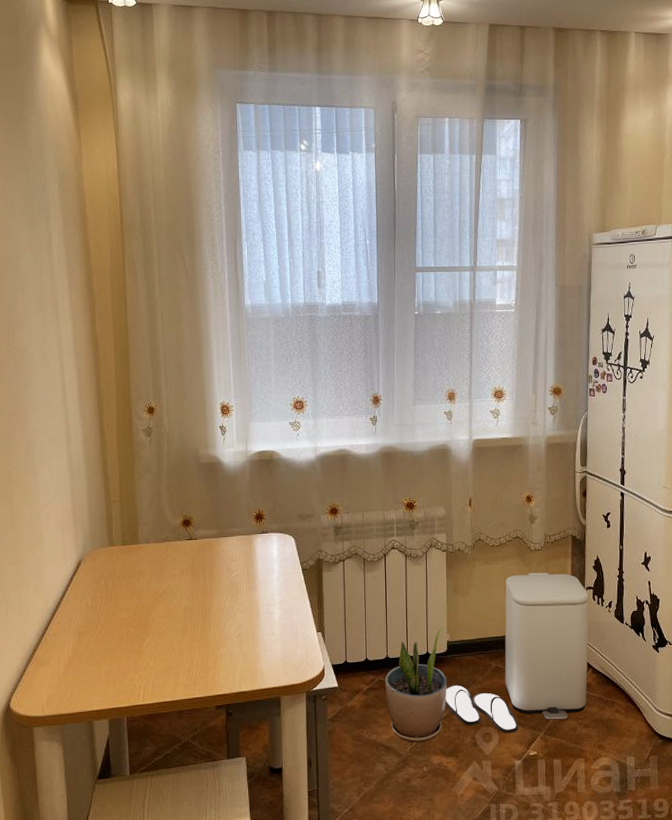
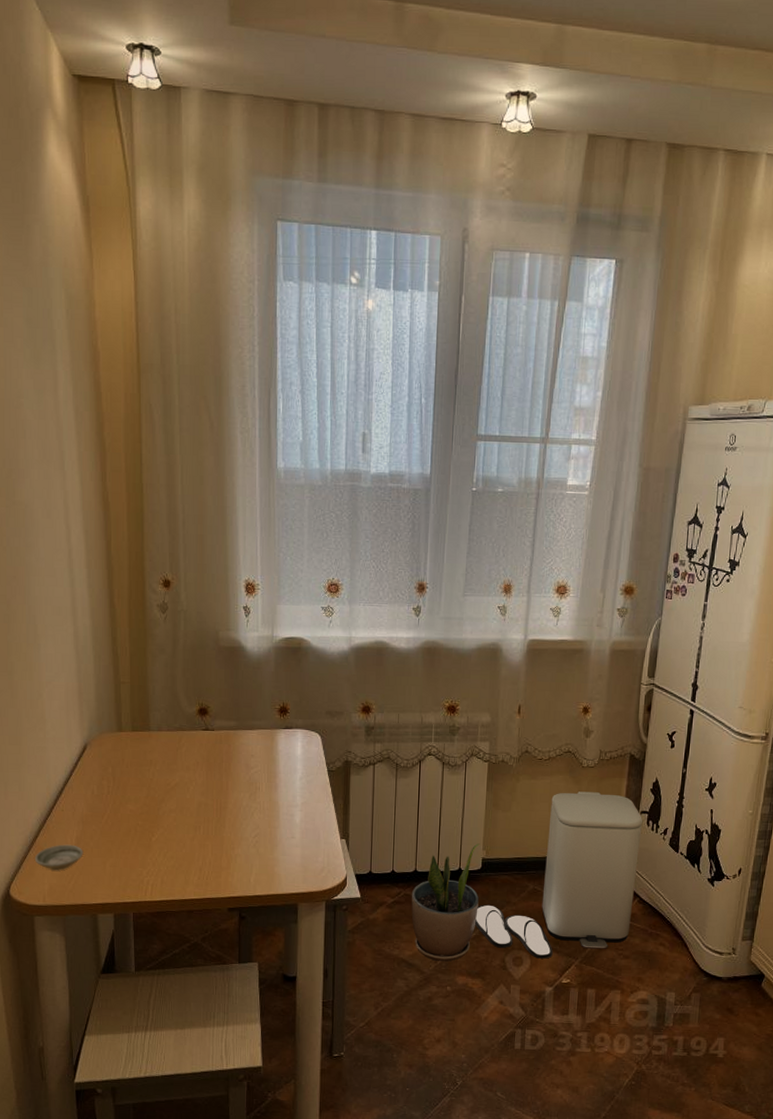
saucer: none [33,655,79,681] -> present [34,844,84,870]

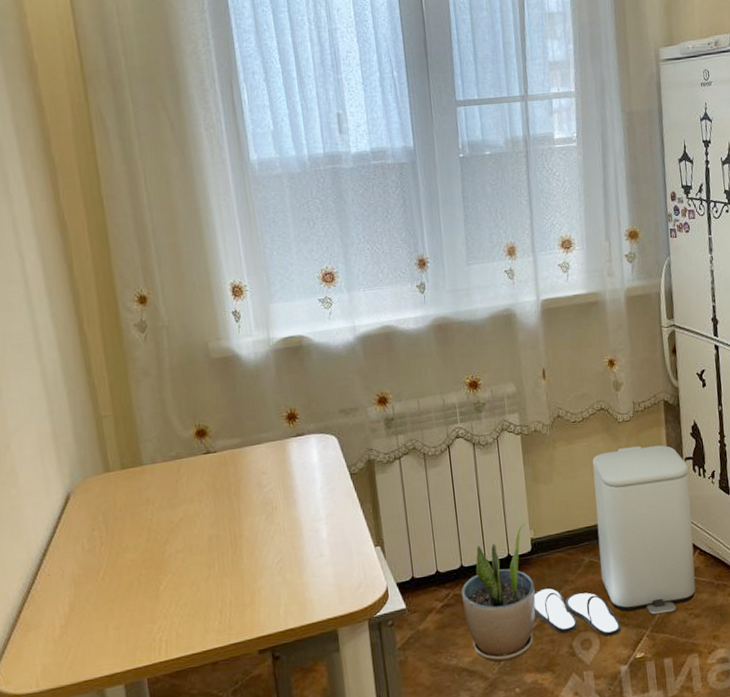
saucer: present [34,844,84,870] -> none [20,612,80,648]

